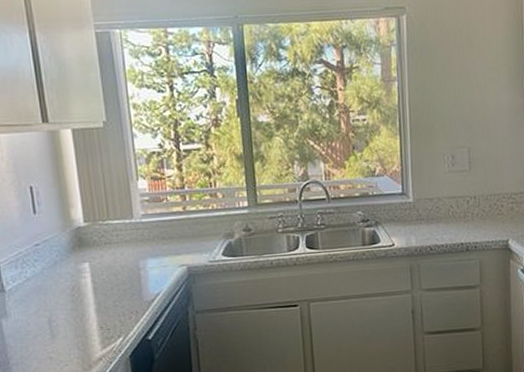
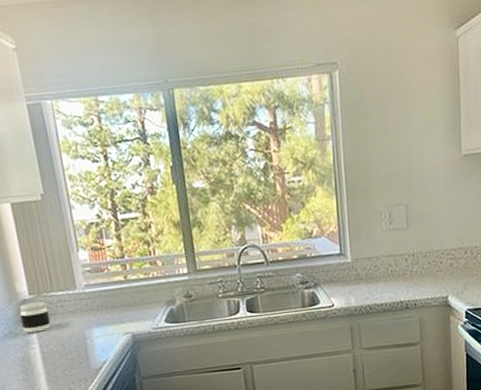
jar: none [72,229,105,262] -> present [19,301,51,333]

